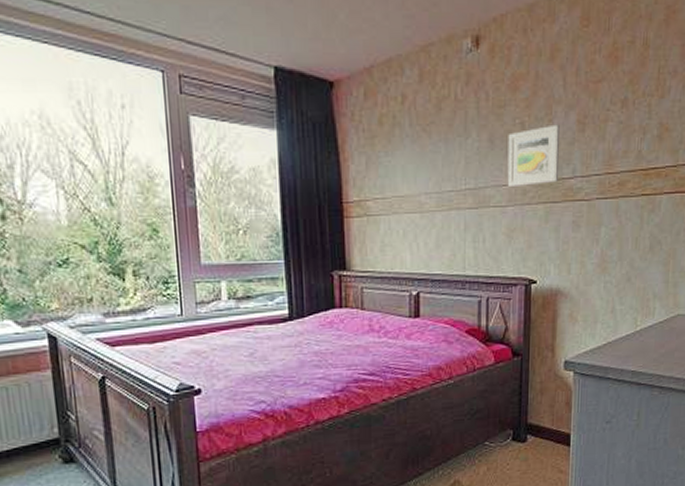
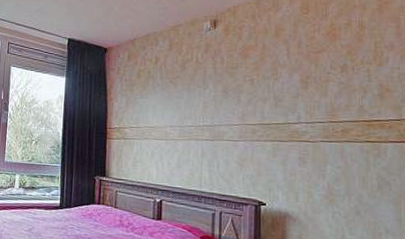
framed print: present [507,124,561,188] -> none [239,82,286,127]

